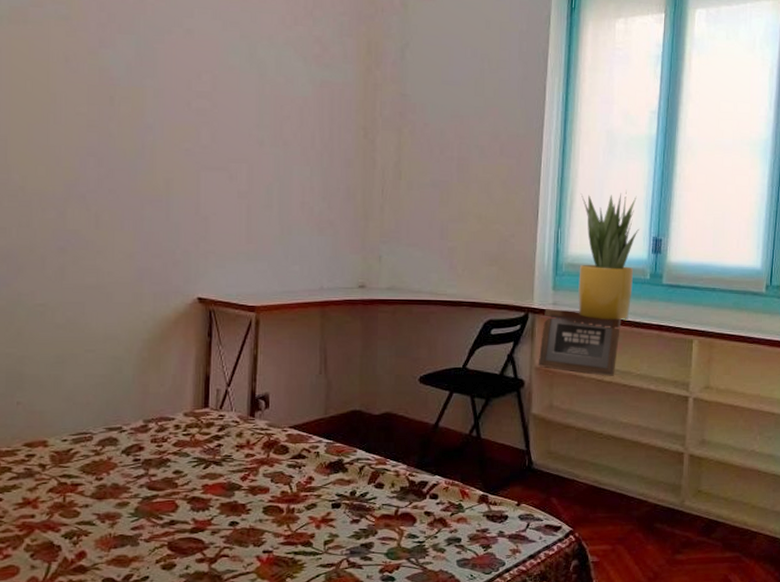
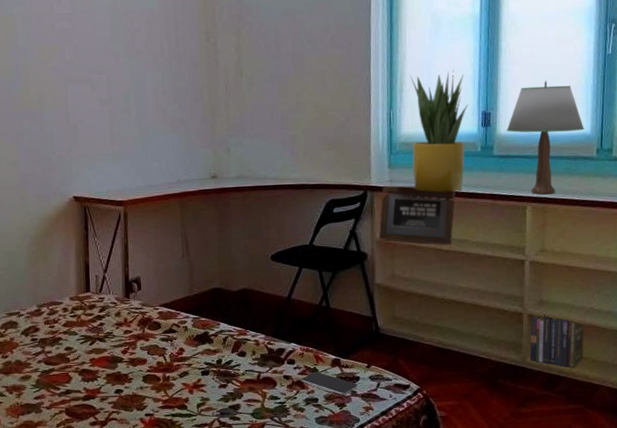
smartphone: none [443,508,507,536] -> present [300,371,359,396]
table lamp: none [676,210,755,329] -> present [506,81,584,195]
books: none [689,453,746,514] -> present [530,313,585,368]

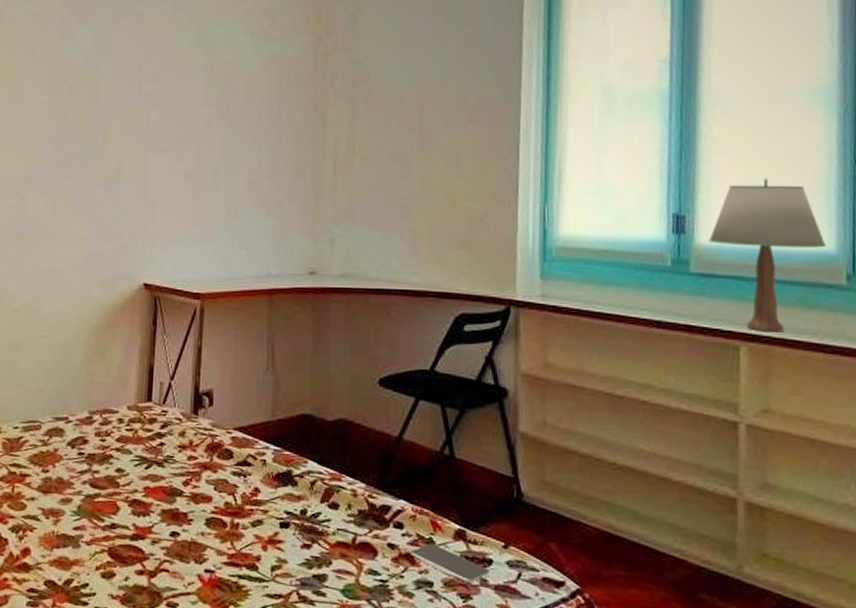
picture frame: present [378,185,456,245] -> none [524,301,635,389]
planter: present [409,70,468,193] -> none [571,158,653,317]
books: present [530,313,585,368] -> none [749,501,836,593]

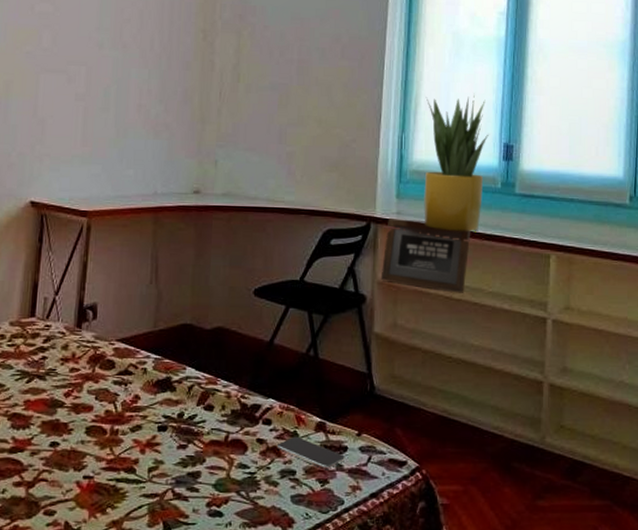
picture frame: none [524,301,635,389] -> present [380,217,471,293]
planter: none [571,158,653,317] -> present [424,95,489,231]
table lamp: present [708,178,826,332] -> none [530,115,616,243]

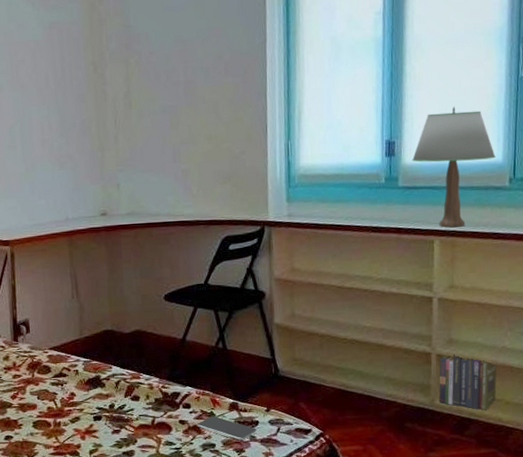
picture frame: present [380,217,471,293] -> none [277,220,359,282]
planter: present [424,95,489,231] -> none [308,97,371,227]
table lamp: none [530,115,616,243] -> present [411,106,496,228]
books: none [550,383,614,454] -> present [439,353,497,411]

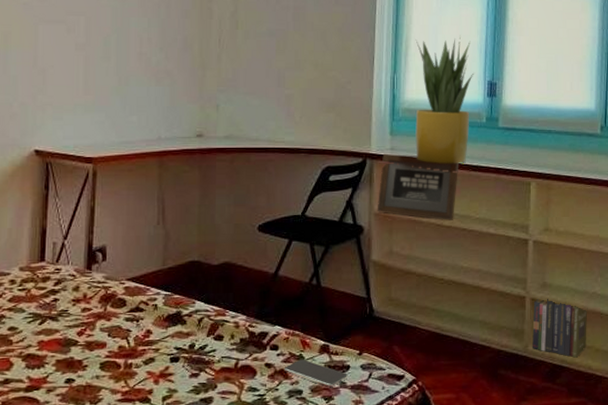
picture frame: none [277,220,359,282] -> present [377,153,459,220]
planter: none [308,97,371,227] -> present [415,37,474,163]
table lamp: present [411,106,496,228] -> none [511,54,589,171]

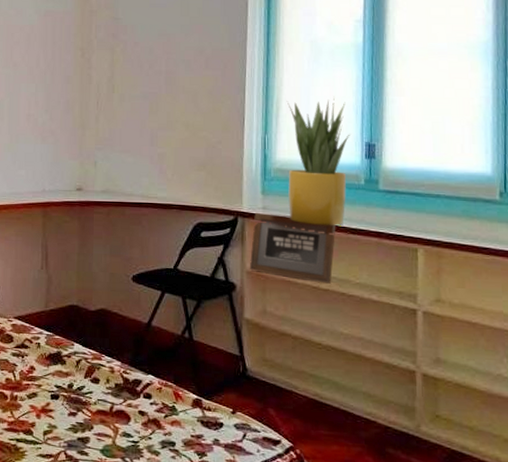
smartphone: present [284,359,349,387] -> none [157,410,222,443]
books: present [532,297,588,358] -> none [425,373,493,446]

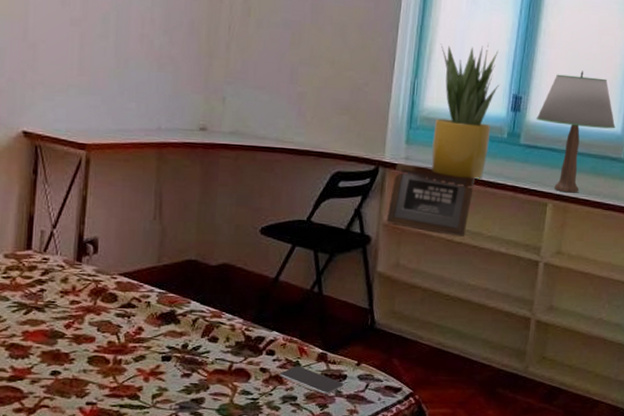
smartphone: none [157,410,222,443] -> present [279,366,345,395]
table lamp: none [393,114,484,238] -> present [536,70,616,193]

